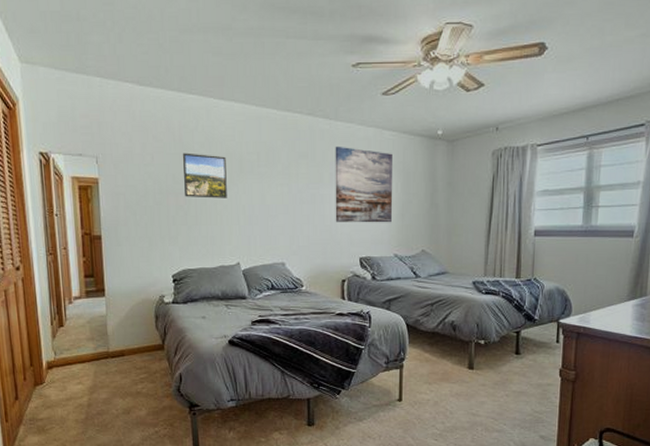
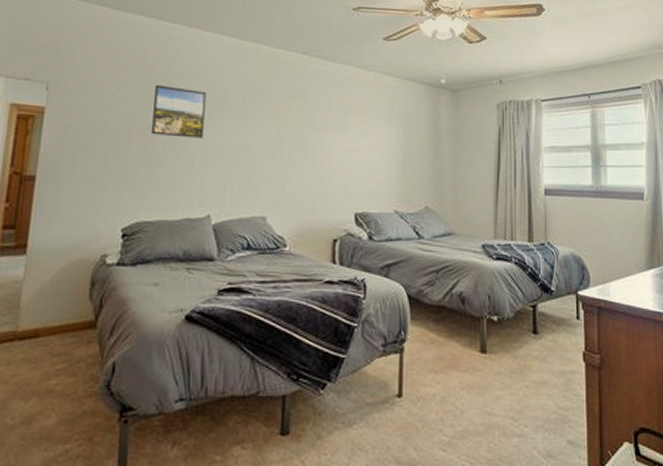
wall art: present [335,146,392,223] -> none [328,88,393,175]

